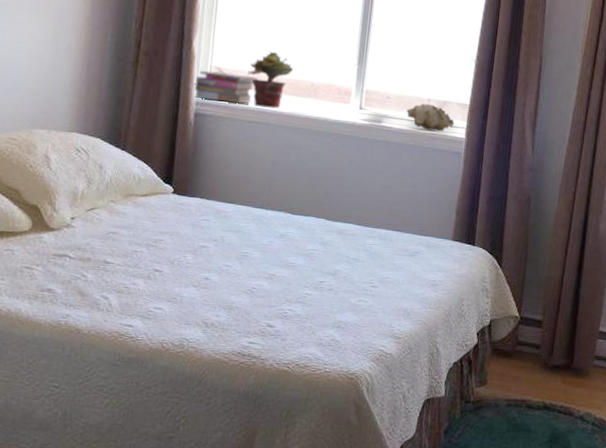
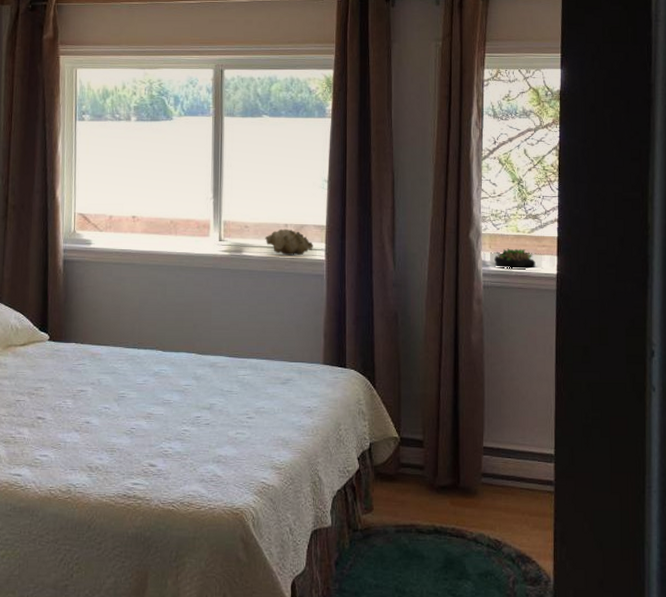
books: present [193,70,258,104] -> none [60,218,120,247]
potted plant: present [248,51,294,109] -> none [109,193,153,248]

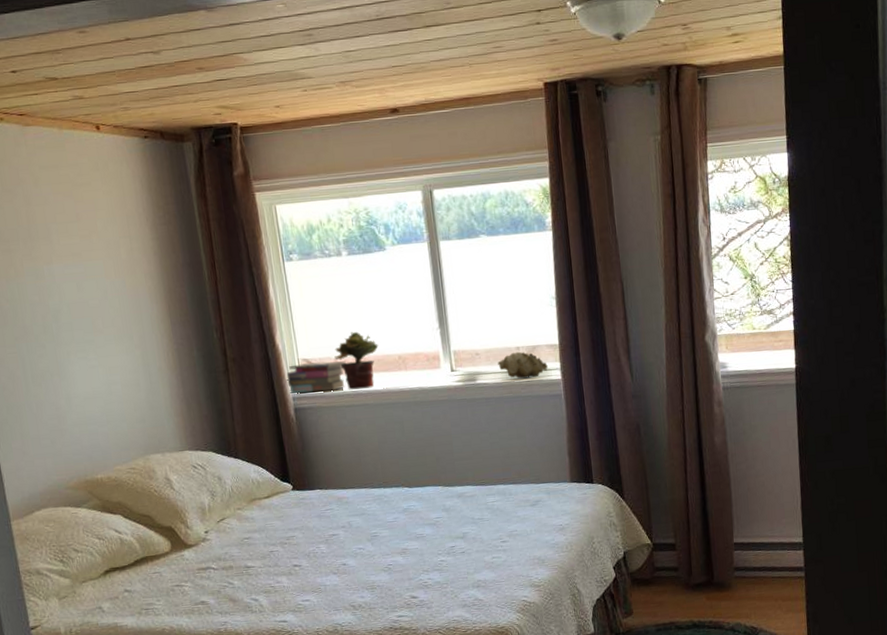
books: none [60,218,120,247] -> present [286,361,346,394]
potted plant: none [109,193,153,248] -> present [334,331,378,390]
succulent plant: present [493,248,536,269] -> none [731,345,774,368]

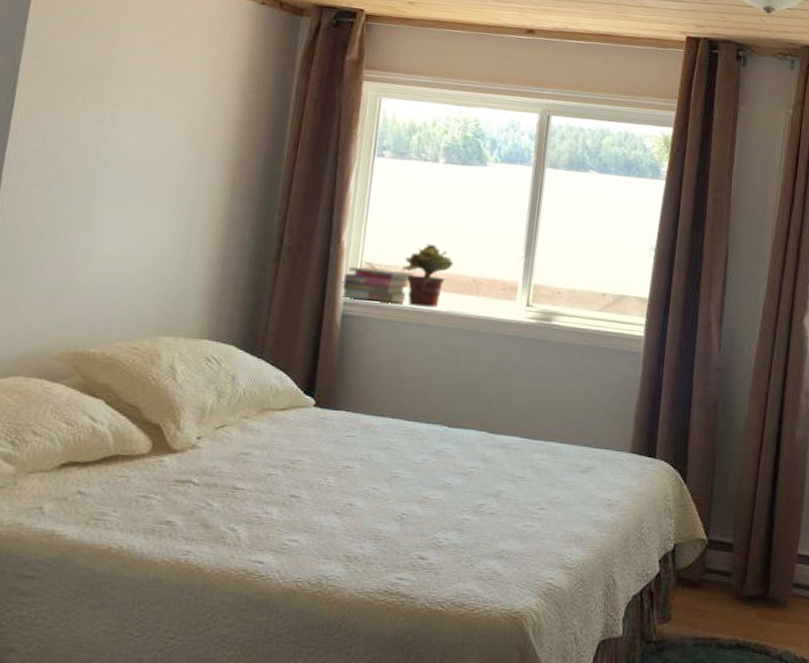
seashell: present [498,351,548,379] -> none [579,298,632,330]

